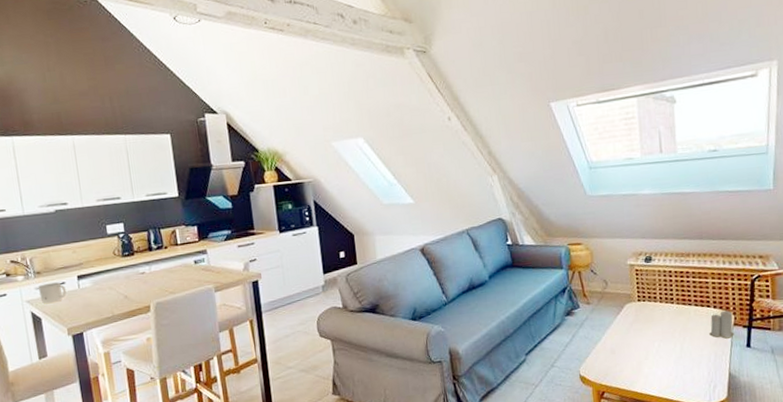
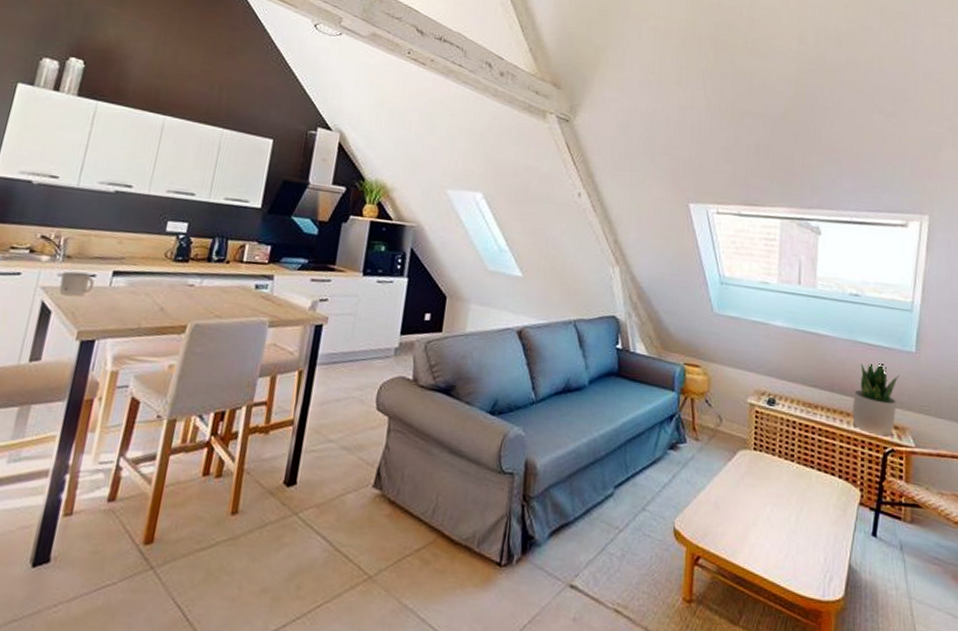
candle: present [709,310,734,339] -> none [830,483,860,520]
planter: none [720,206,760,268] -> present [852,364,899,437]

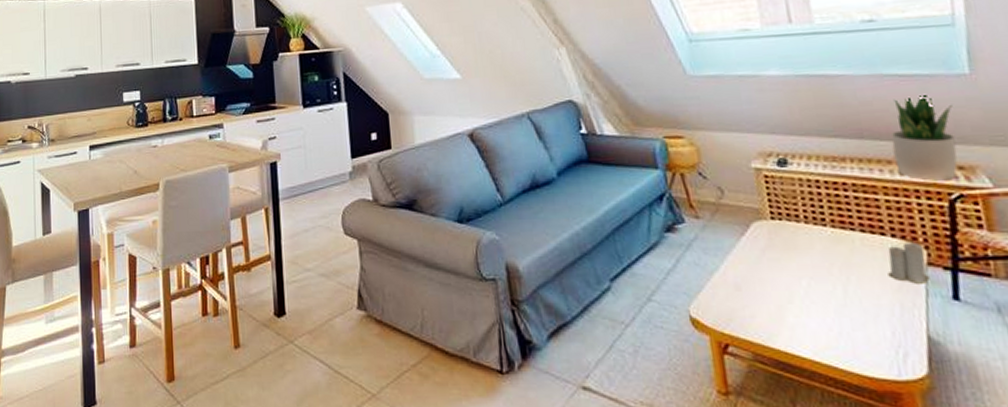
mug: present [59,271,95,298] -> none [51,152,77,175]
candle: none [830,483,860,520] -> present [888,242,930,284]

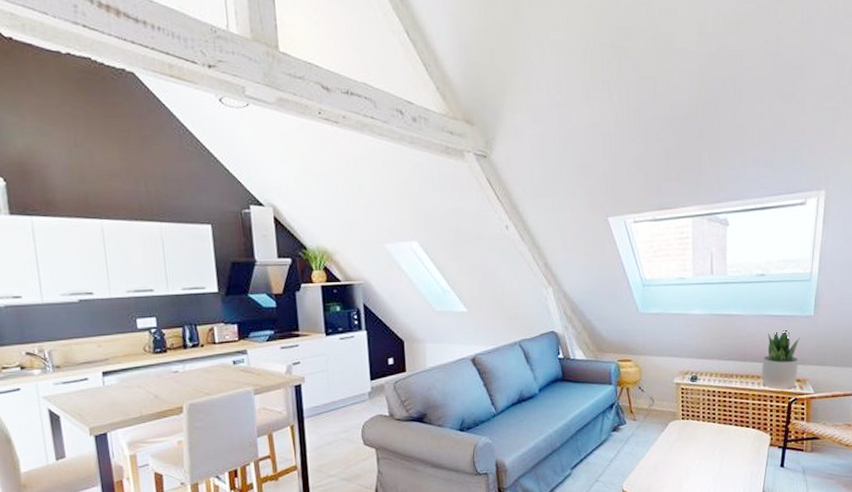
candle: present [888,242,930,284] -> none [747,431,770,458]

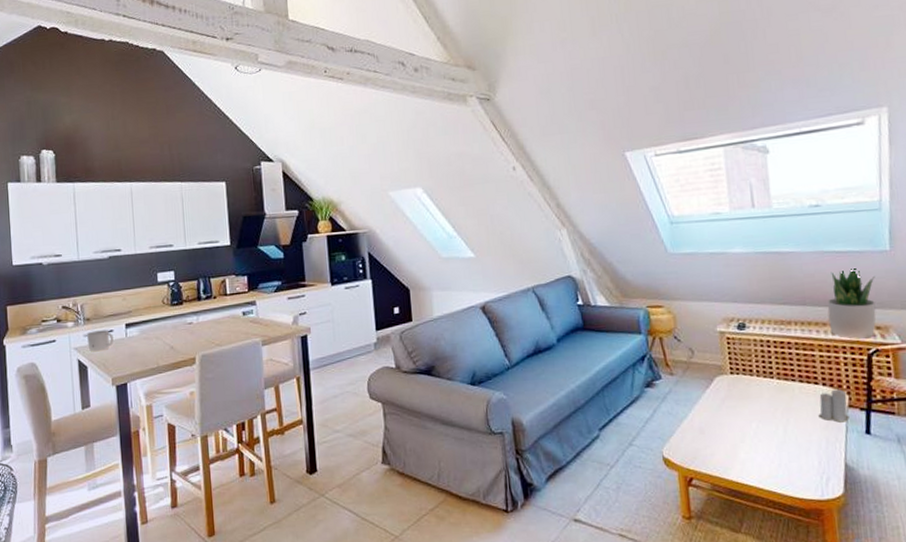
mug: none [57,378,90,401] -> present [87,330,114,352]
candle: none [747,431,770,458] -> present [818,389,849,423]

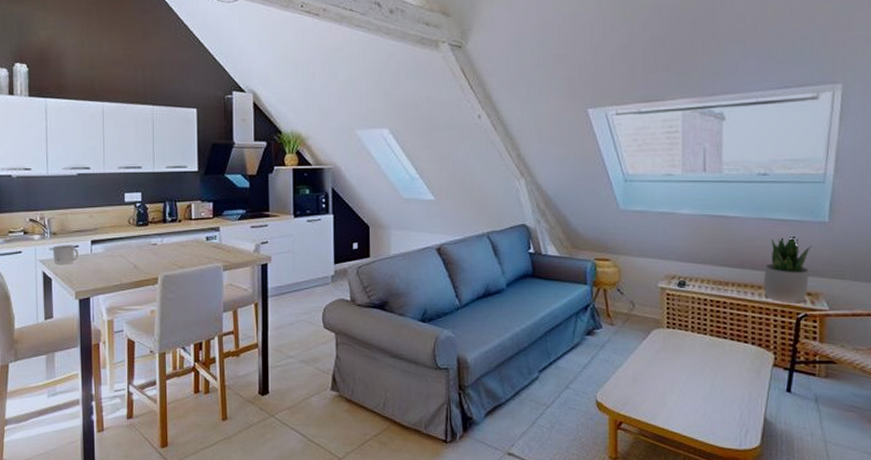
candle: present [818,389,849,423] -> none [745,349,773,380]

